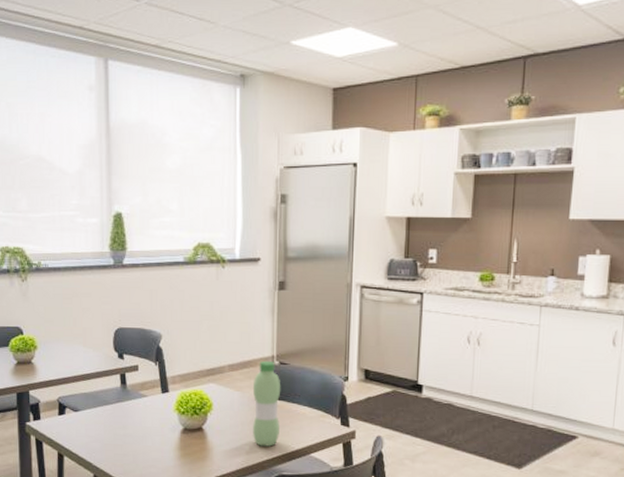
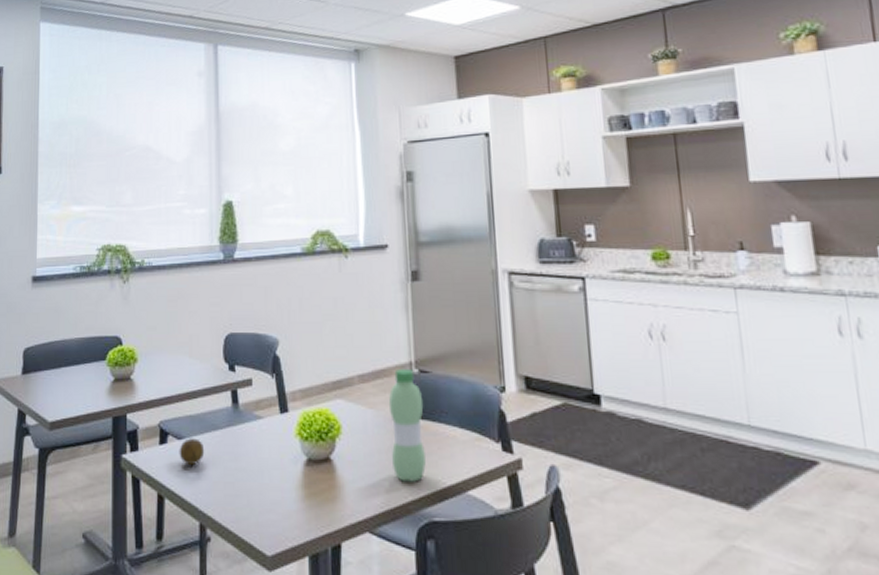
fruit: none [75,411,98,432] -> present [179,438,205,466]

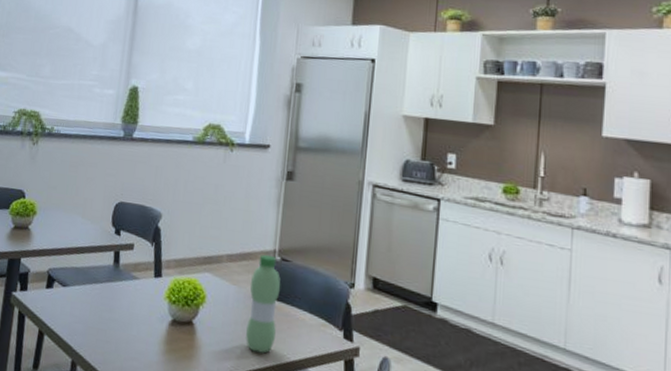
fruit: present [179,438,205,466] -> none [61,286,85,311]

